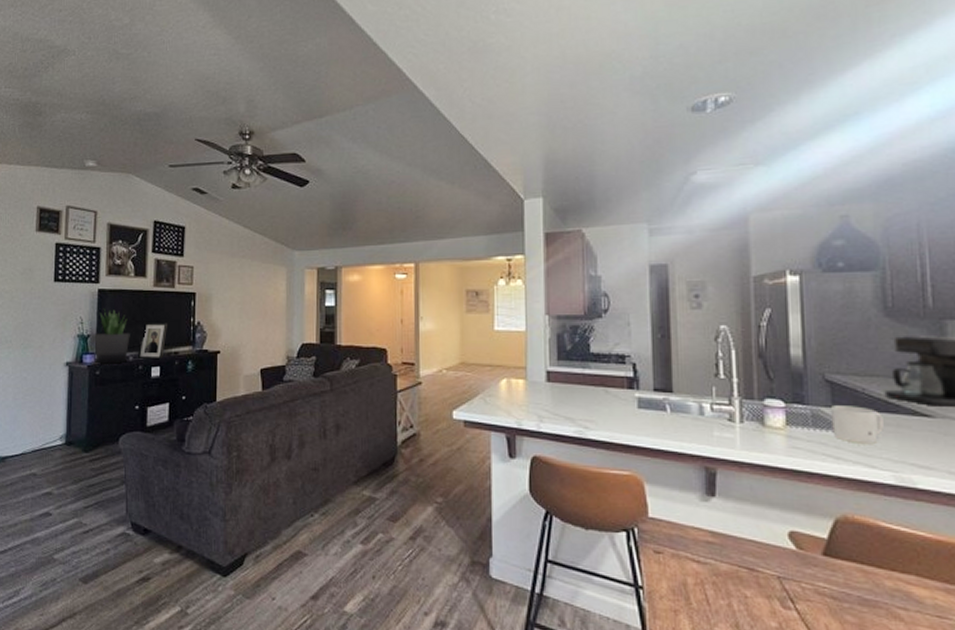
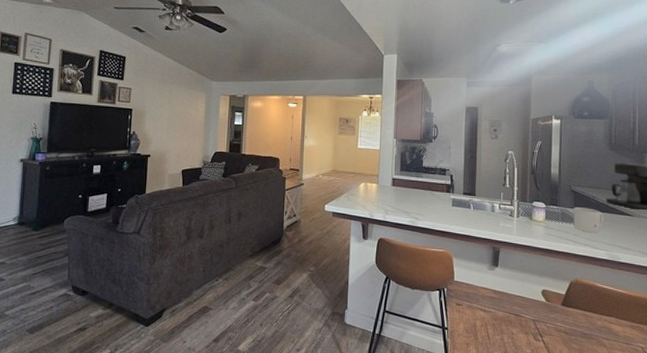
planter: present [94,308,130,365] -> none [45,117,77,163]
picture frame: present [137,323,167,360] -> none [82,131,108,160]

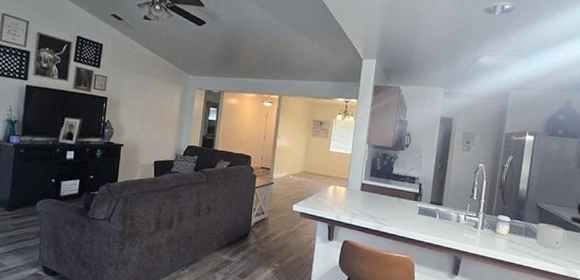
picture frame: none [82,131,108,160] -> present [55,116,82,146]

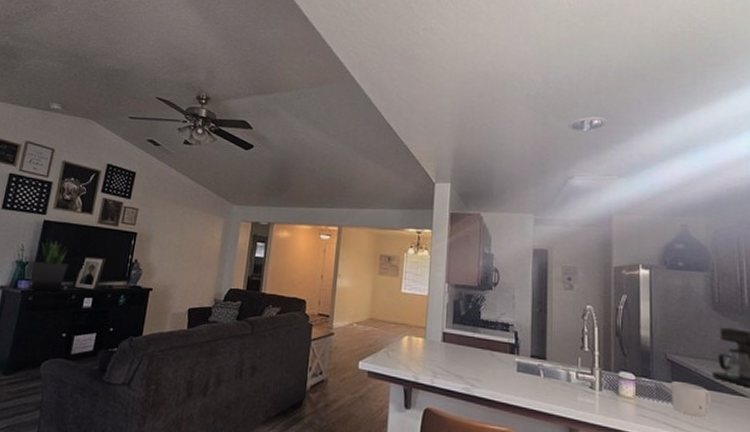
planter: none [20,101,51,146] -> present [30,238,69,293]

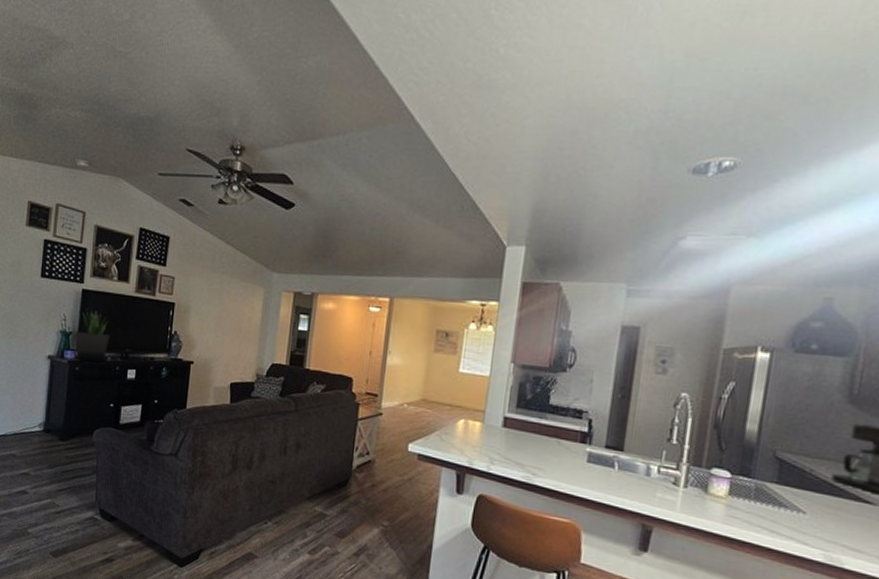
picture frame: present [71,256,106,292] -> none [115,327,145,363]
mug: present [670,381,712,418] -> none [772,482,826,524]

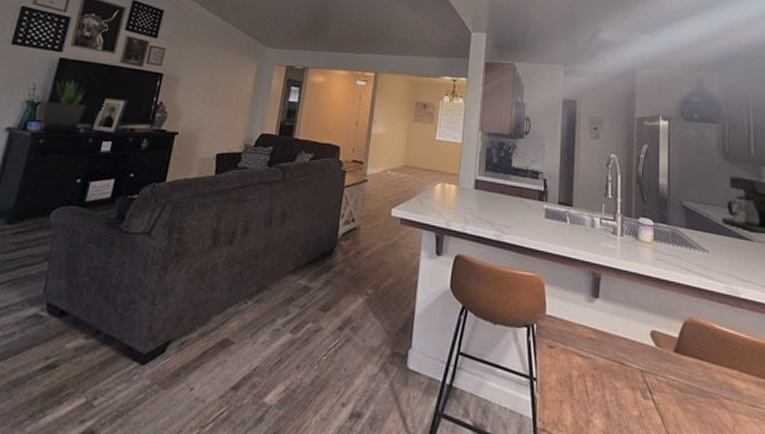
picture frame: none [115,327,145,363] -> present [88,97,128,135]

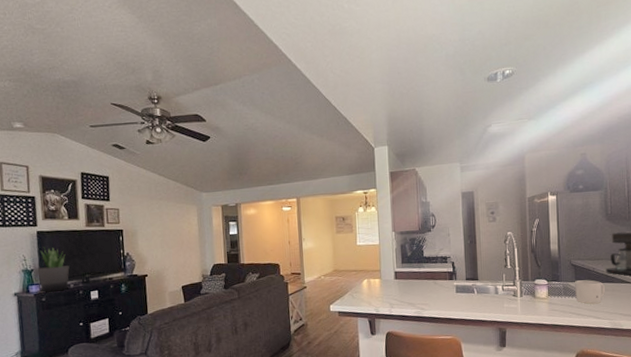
picture frame: present [88,97,128,135] -> none [77,255,101,286]
mug: none [684,227,721,261] -> present [574,280,606,304]

